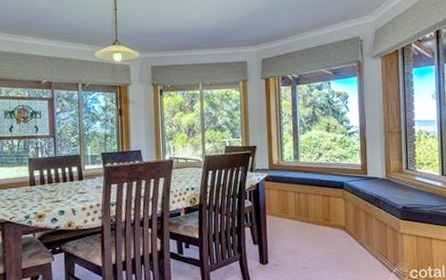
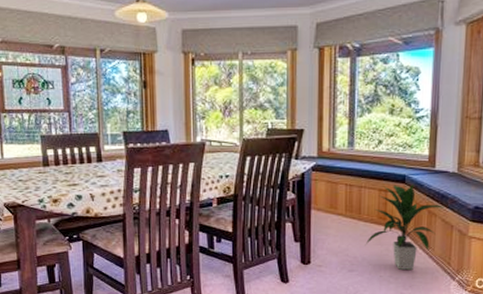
indoor plant: none [314,189,378,265] -> present [365,183,444,270]

